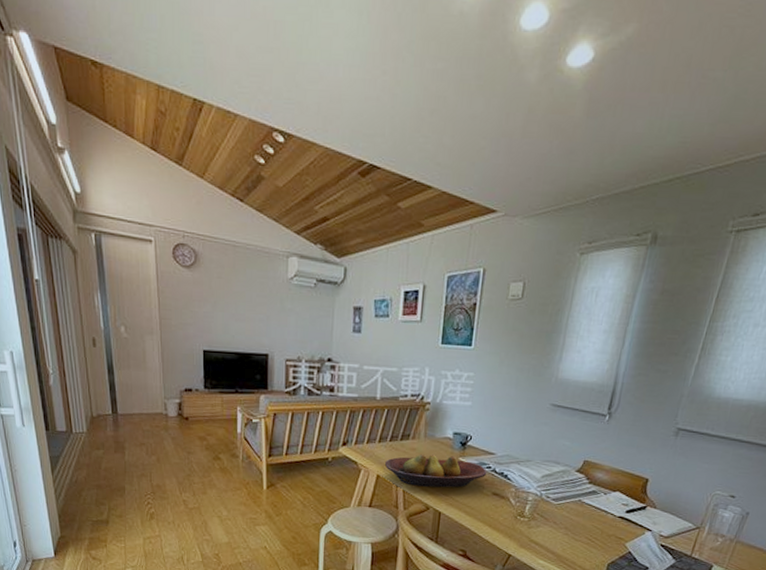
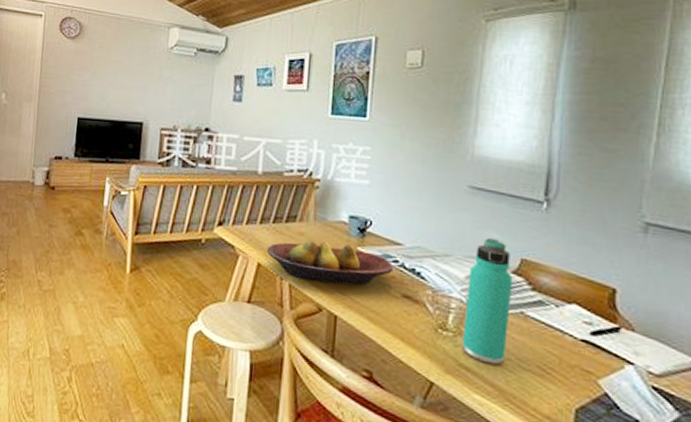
thermos bottle: none [534,446,577,539] -> present [462,238,513,365]

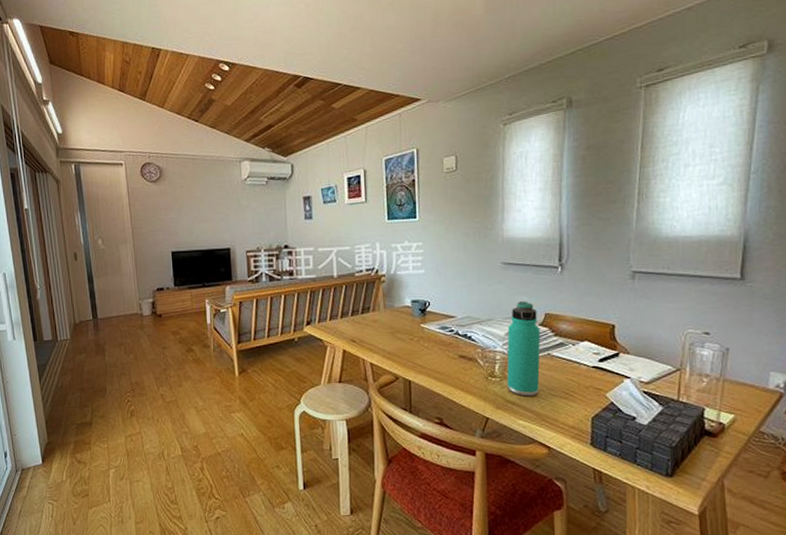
fruit bowl: present [266,240,394,286] -> none [349,323,451,357]

